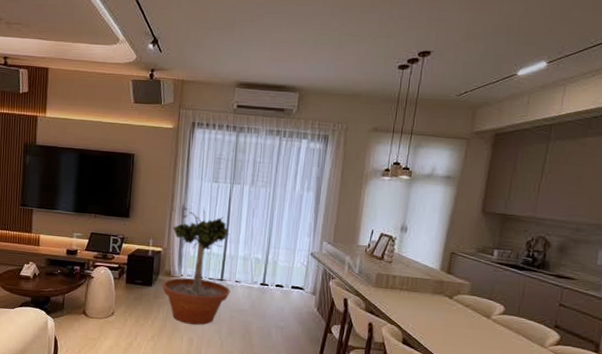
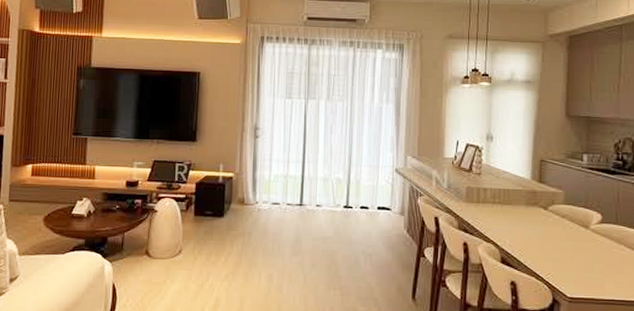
potted tree: present [162,206,231,325] -> none [235,124,312,258]

